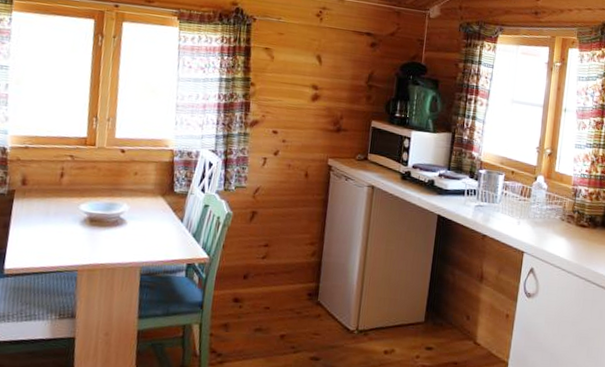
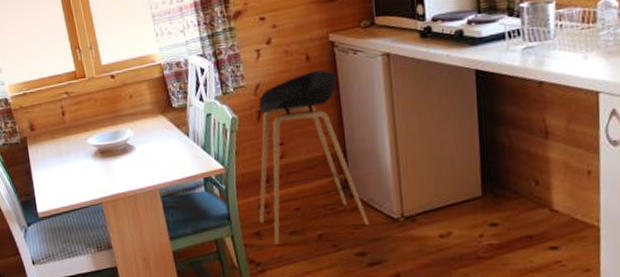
stool: none [229,187,328,339] -> present [259,70,369,245]

